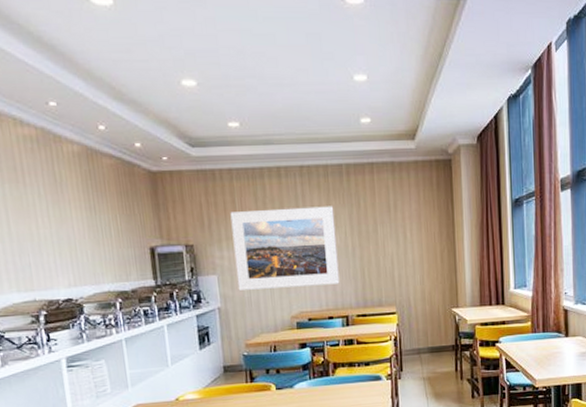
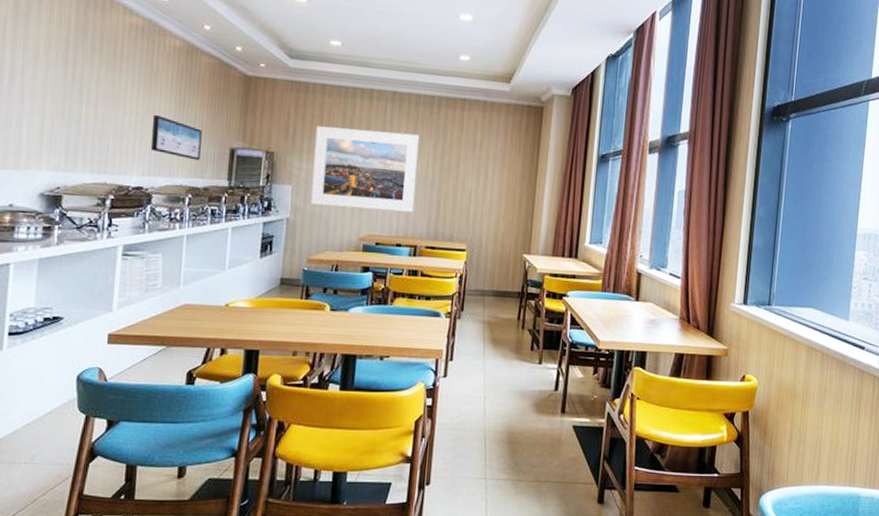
wall art: none [66,225,122,265] -> present [151,115,202,161]

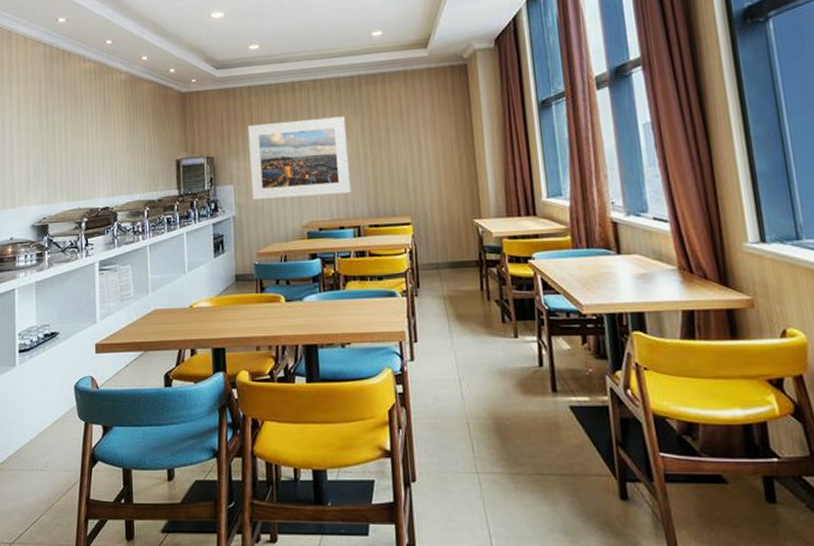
wall art: present [151,115,202,161] -> none [110,142,152,176]

